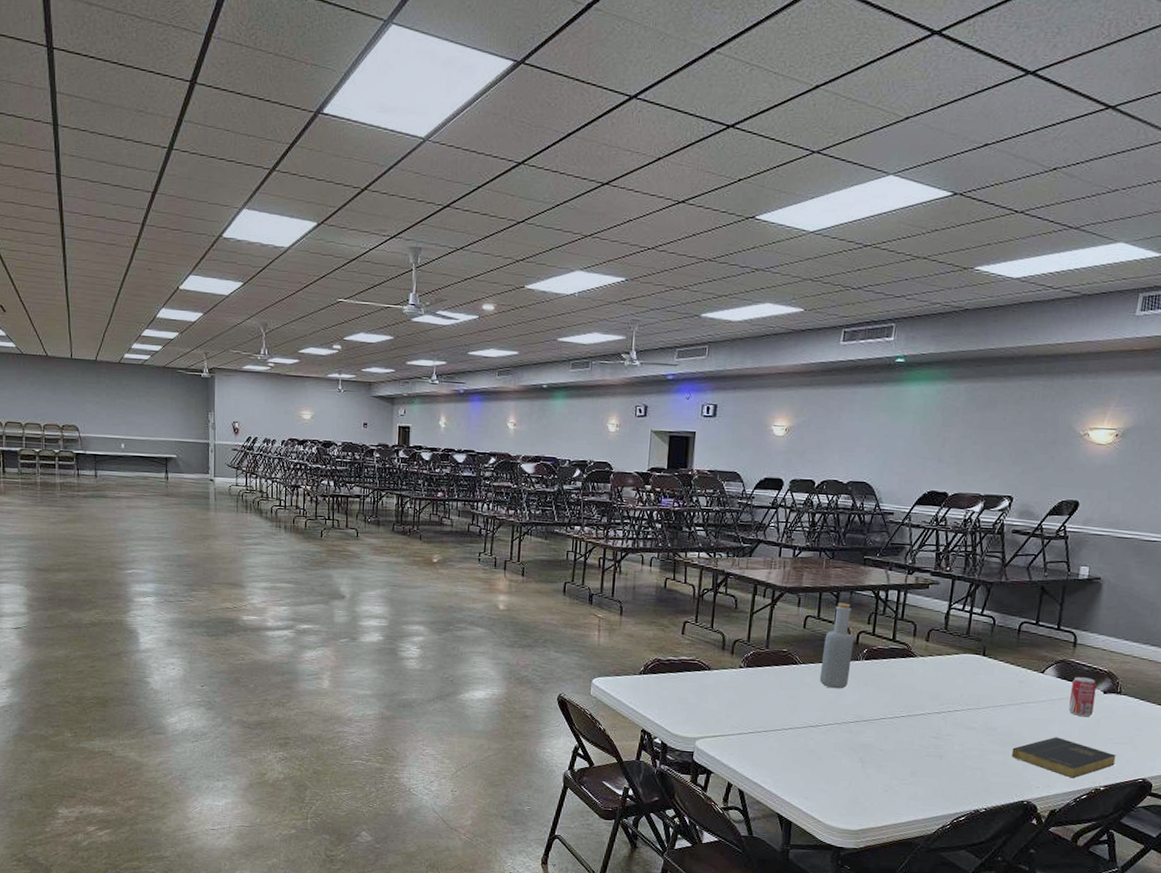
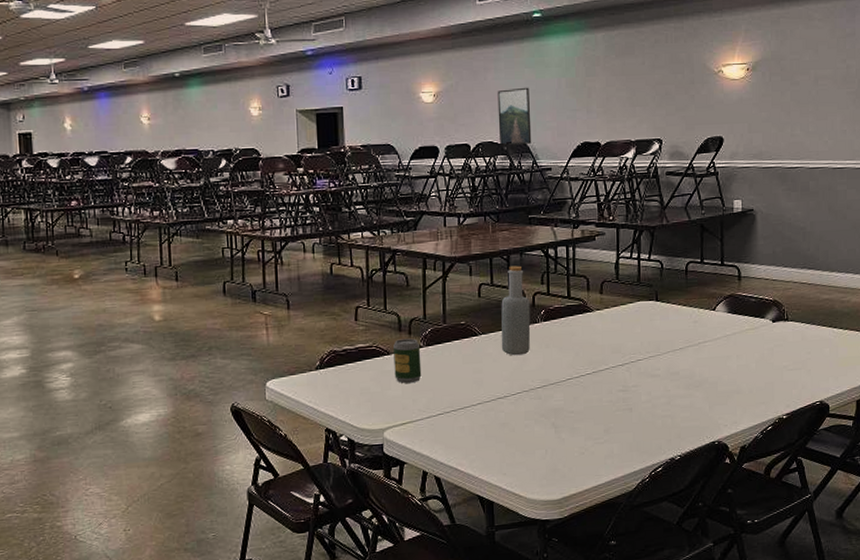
soda can: none [712,657,741,700] -> present [393,338,422,383]
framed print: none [845,430,882,487] -> present [497,87,532,146]
book: present [1011,737,1116,778] -> none [697,372,793,411]
beverage can: present [1069,676,1097,717] -> none [742,308,765,349]

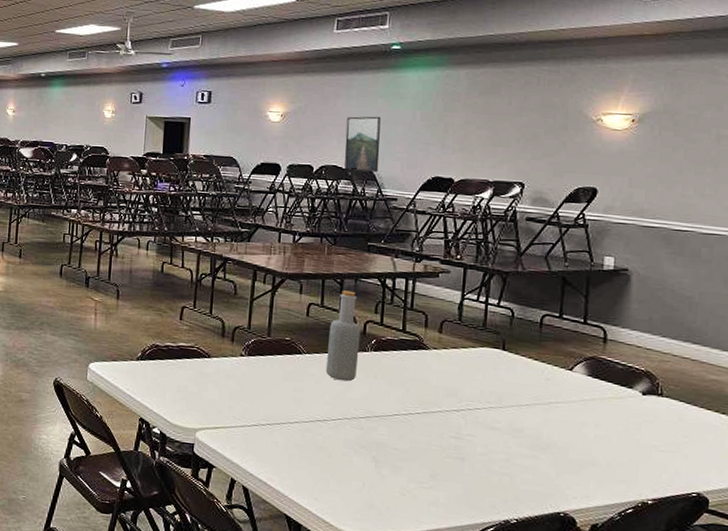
soda can: present [393,338,422,383] -> none [213,344,242,389]

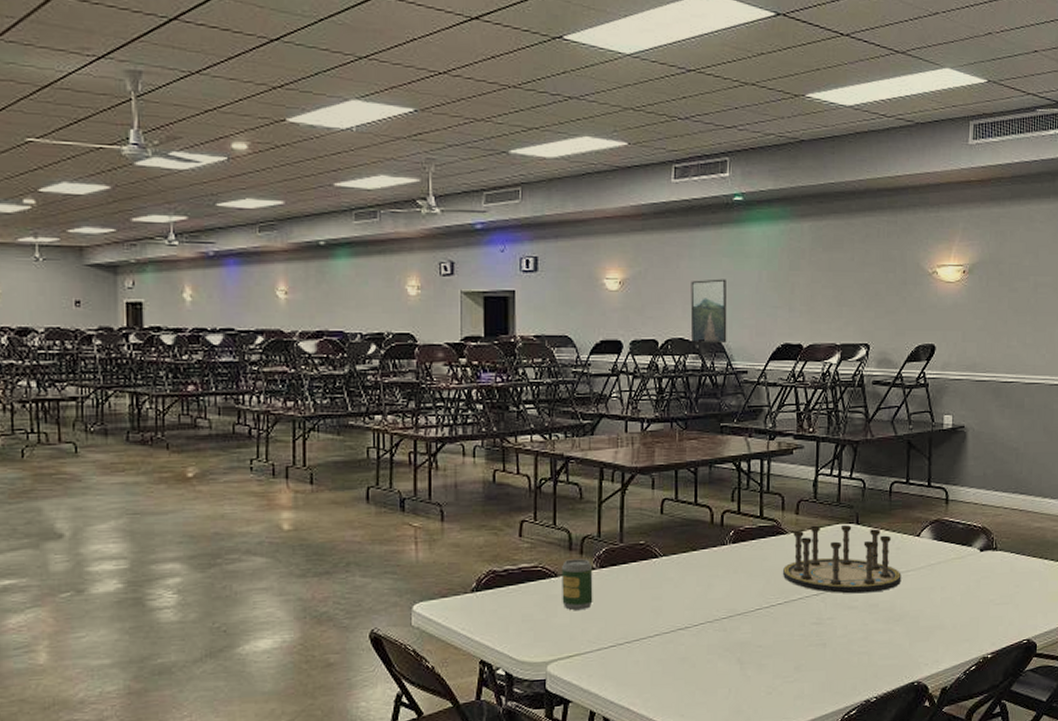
soda can: none [213,344,242,389] -> present [562,559,593,610]
bottle: present [325,290,361,382] -> none [684,479,718,582]
board game: none [423,345,550,418] -> present [783,525,902,594]

